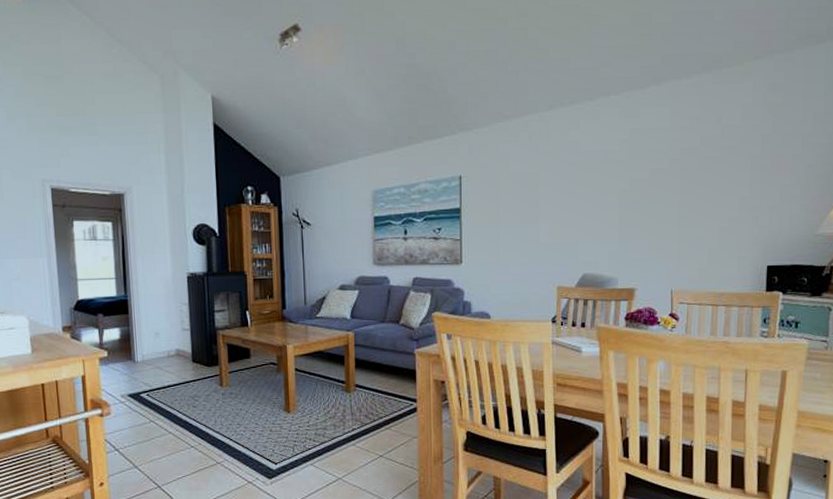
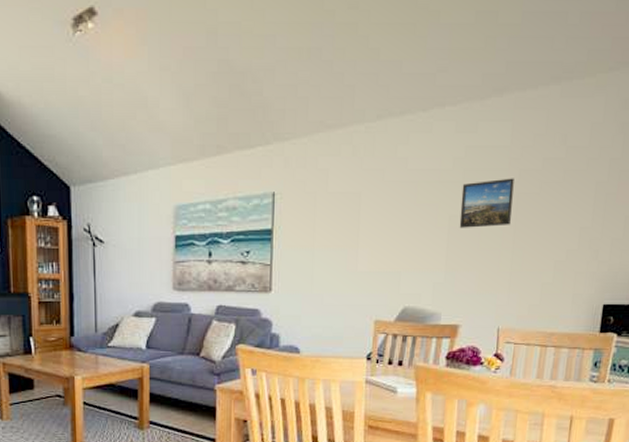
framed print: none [629,155,677,201] -> present [459,178,514,228]

